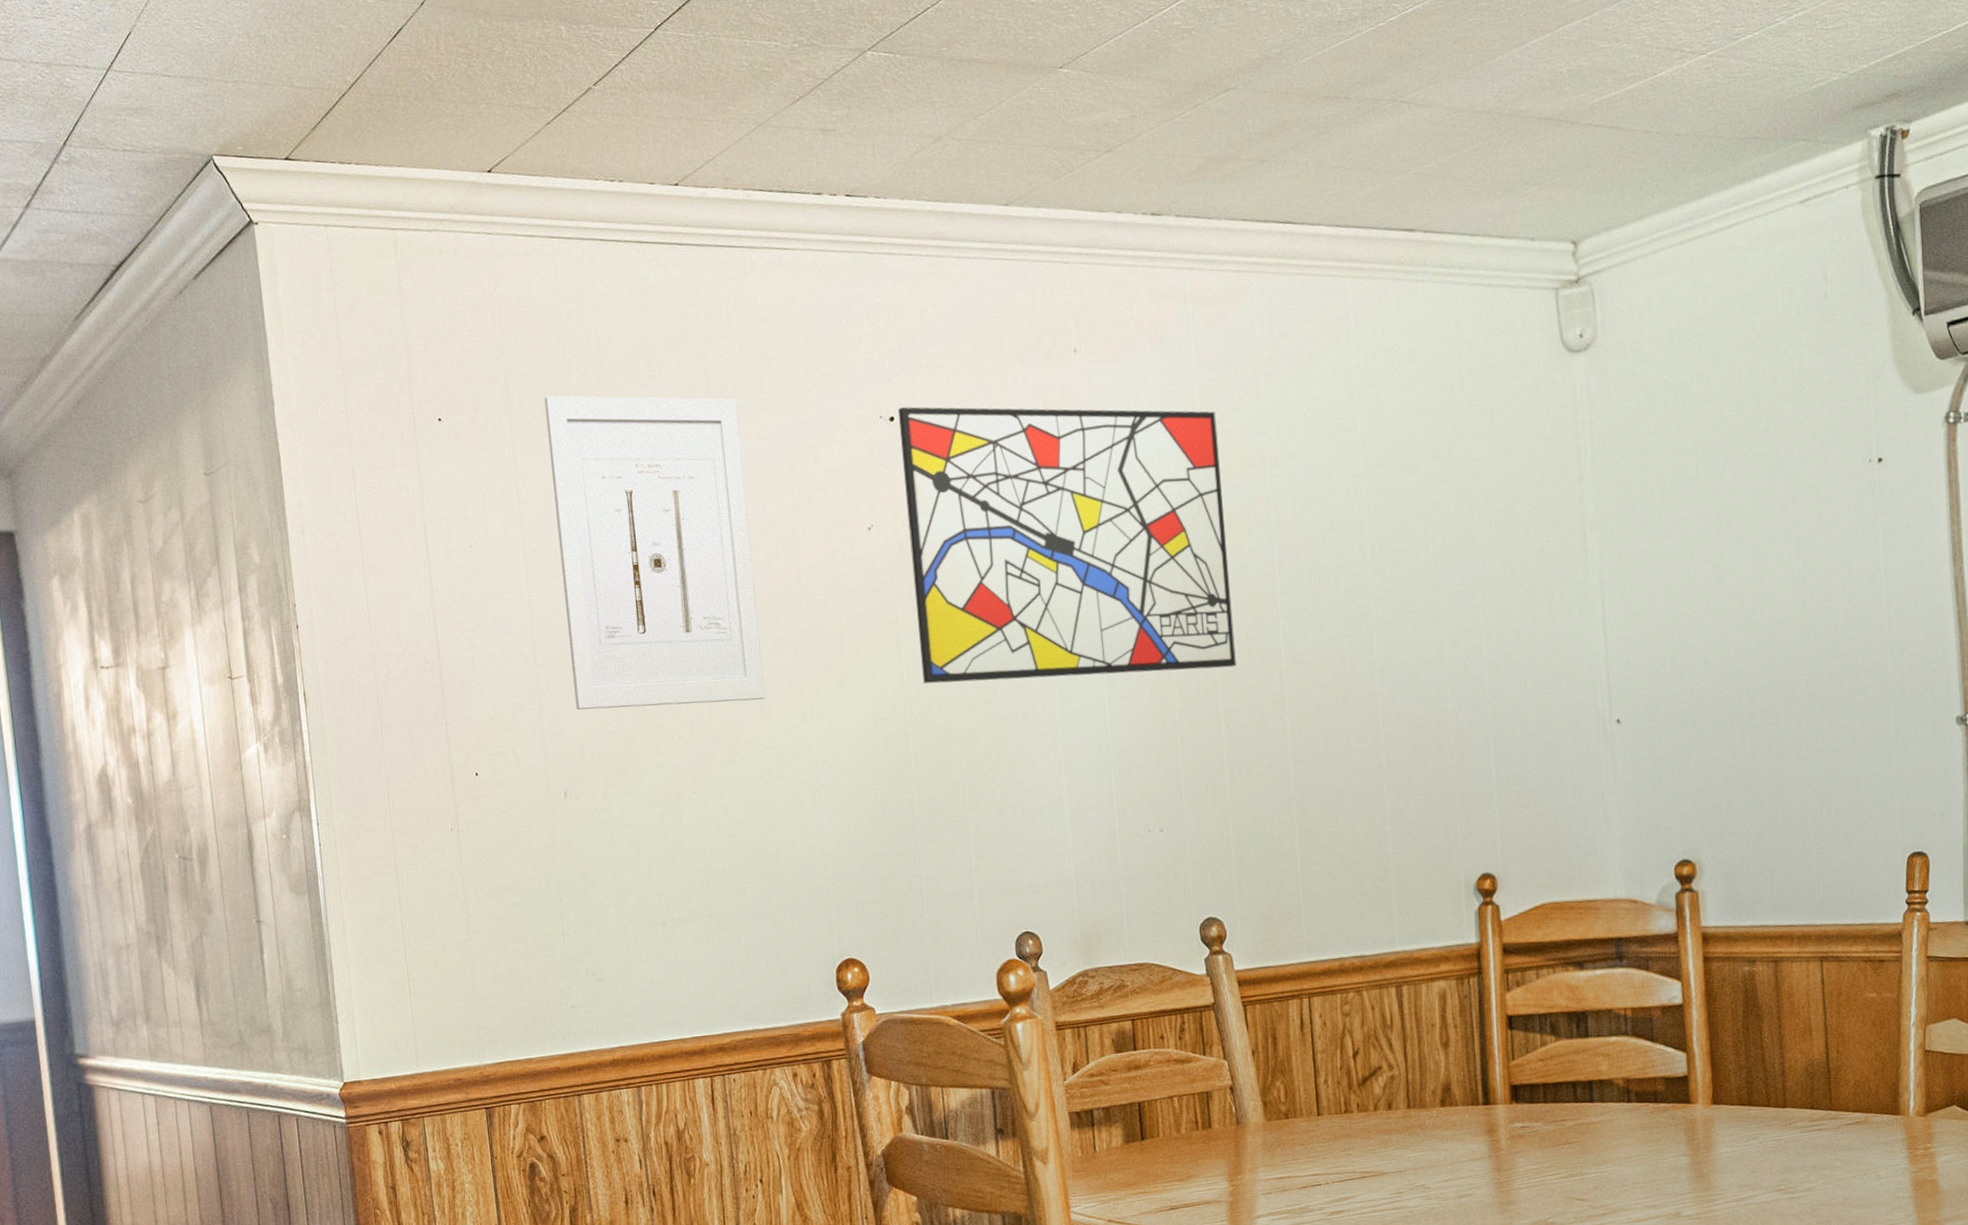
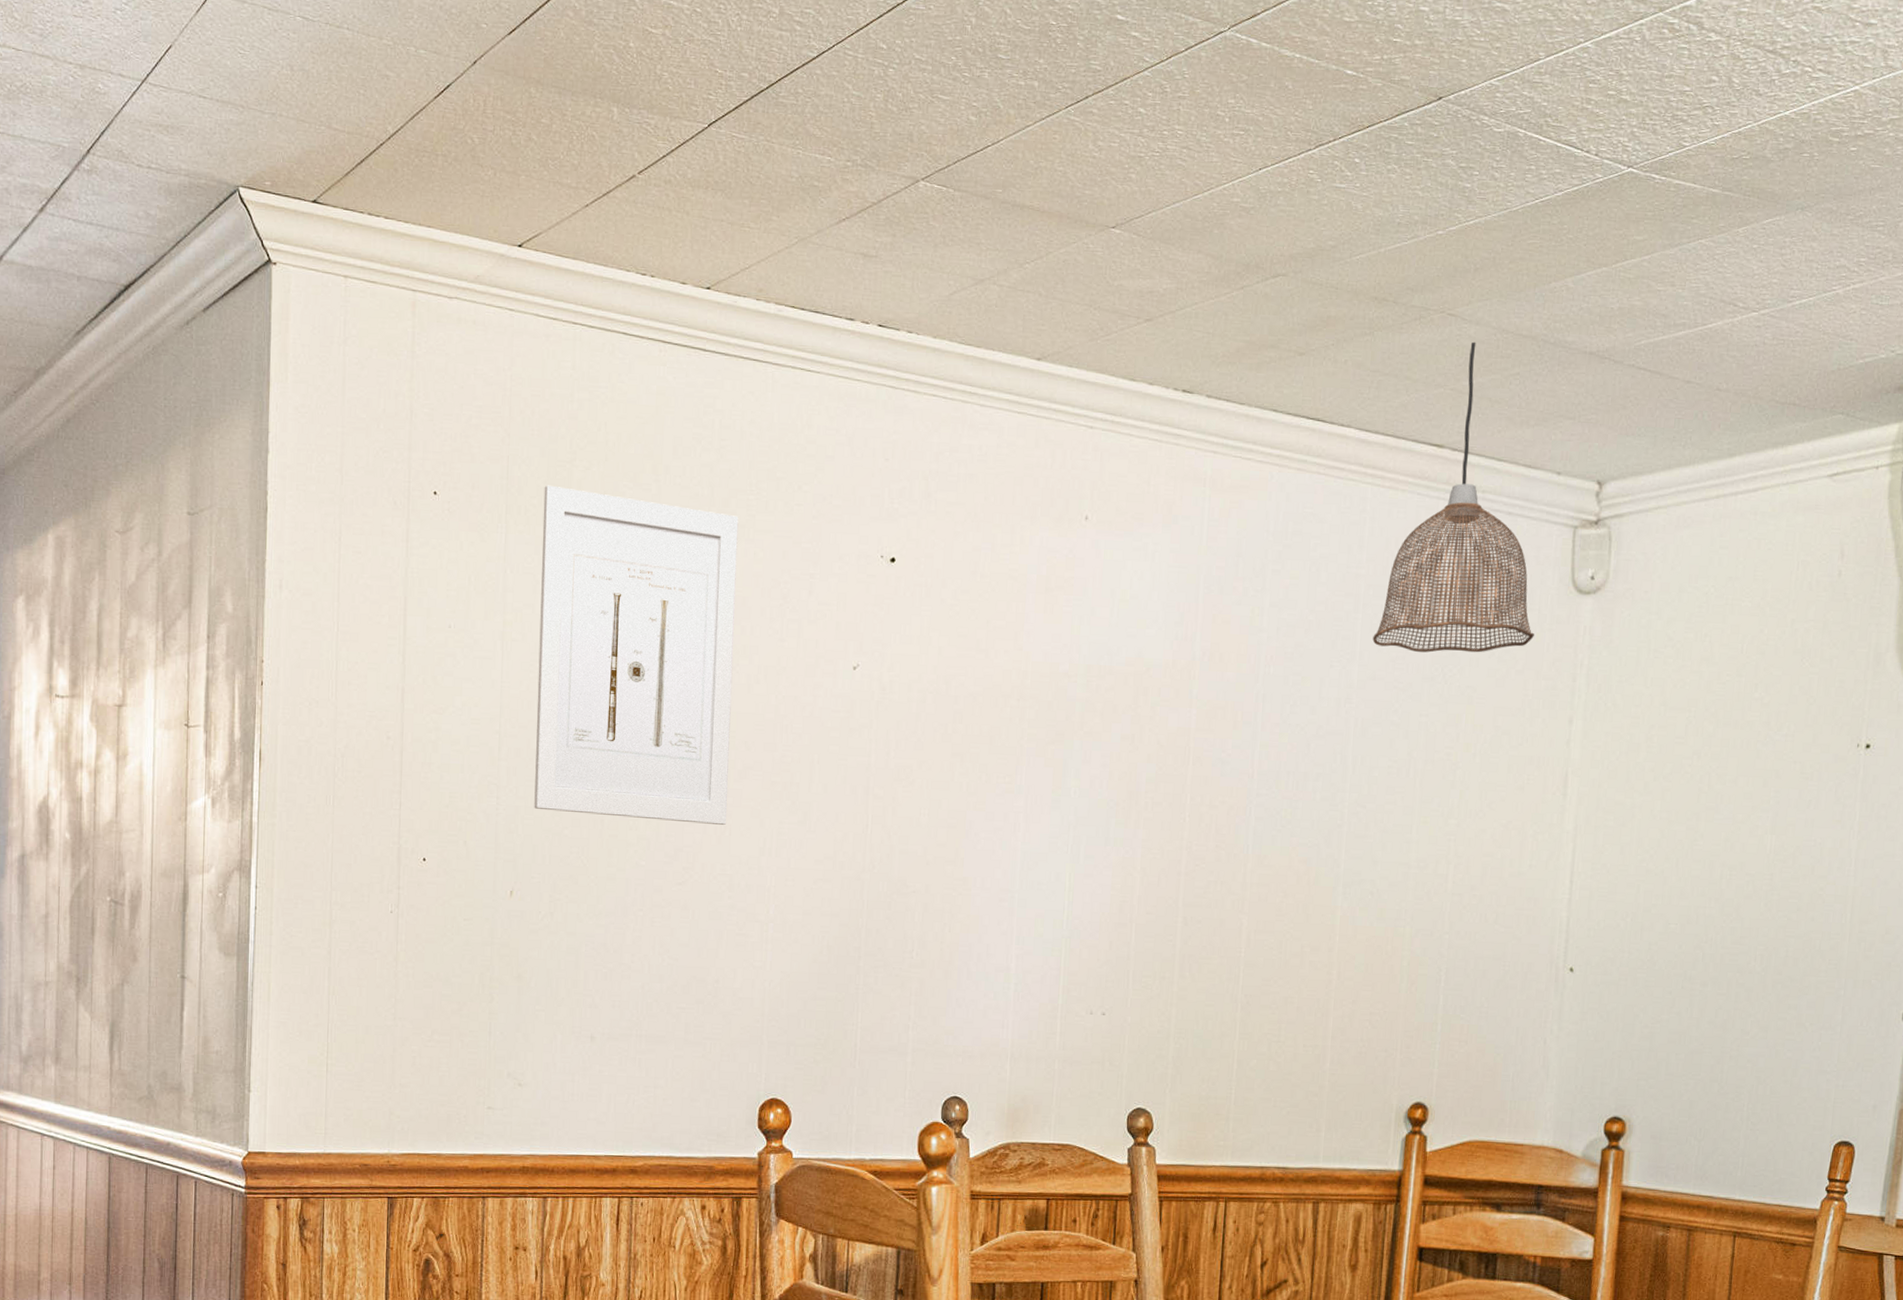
wall art: present [897,406,1236,684] -> none [887,550,1218,861]
pendant lamp: none [1373,124,1532,433] -> present [1373,341,1534,653]

